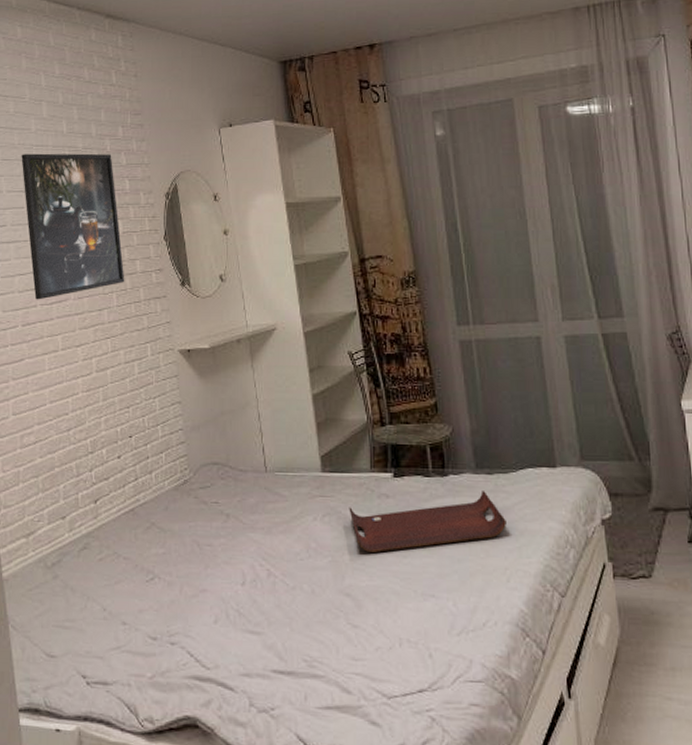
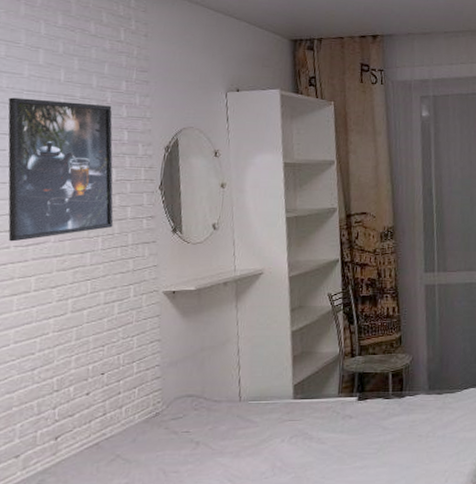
serving tray: present [349,491,506,554] -> none [315,408,449,468]

